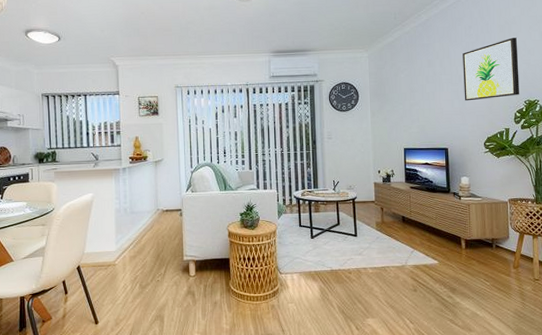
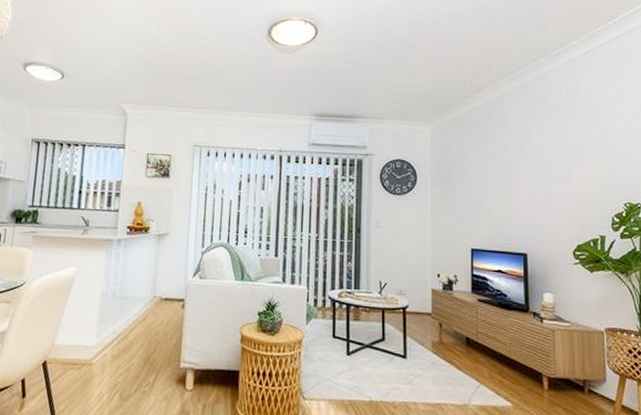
wall art: present [462,37,520,101] -> none [547,124,618,197]

